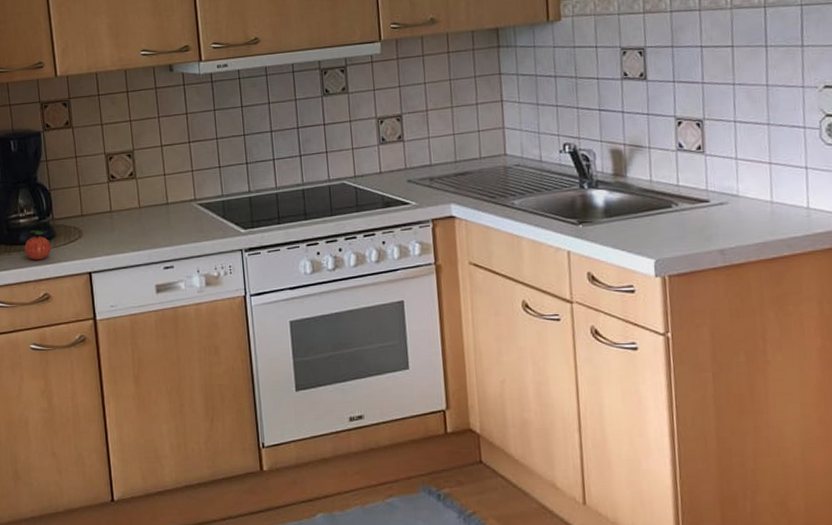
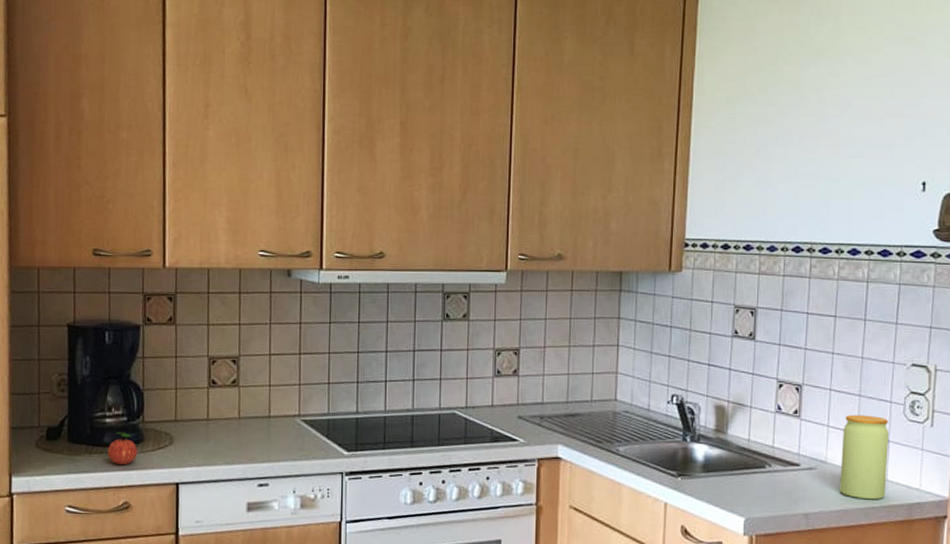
jar: none [753,143,809,230] -> present [840,414,890,500]

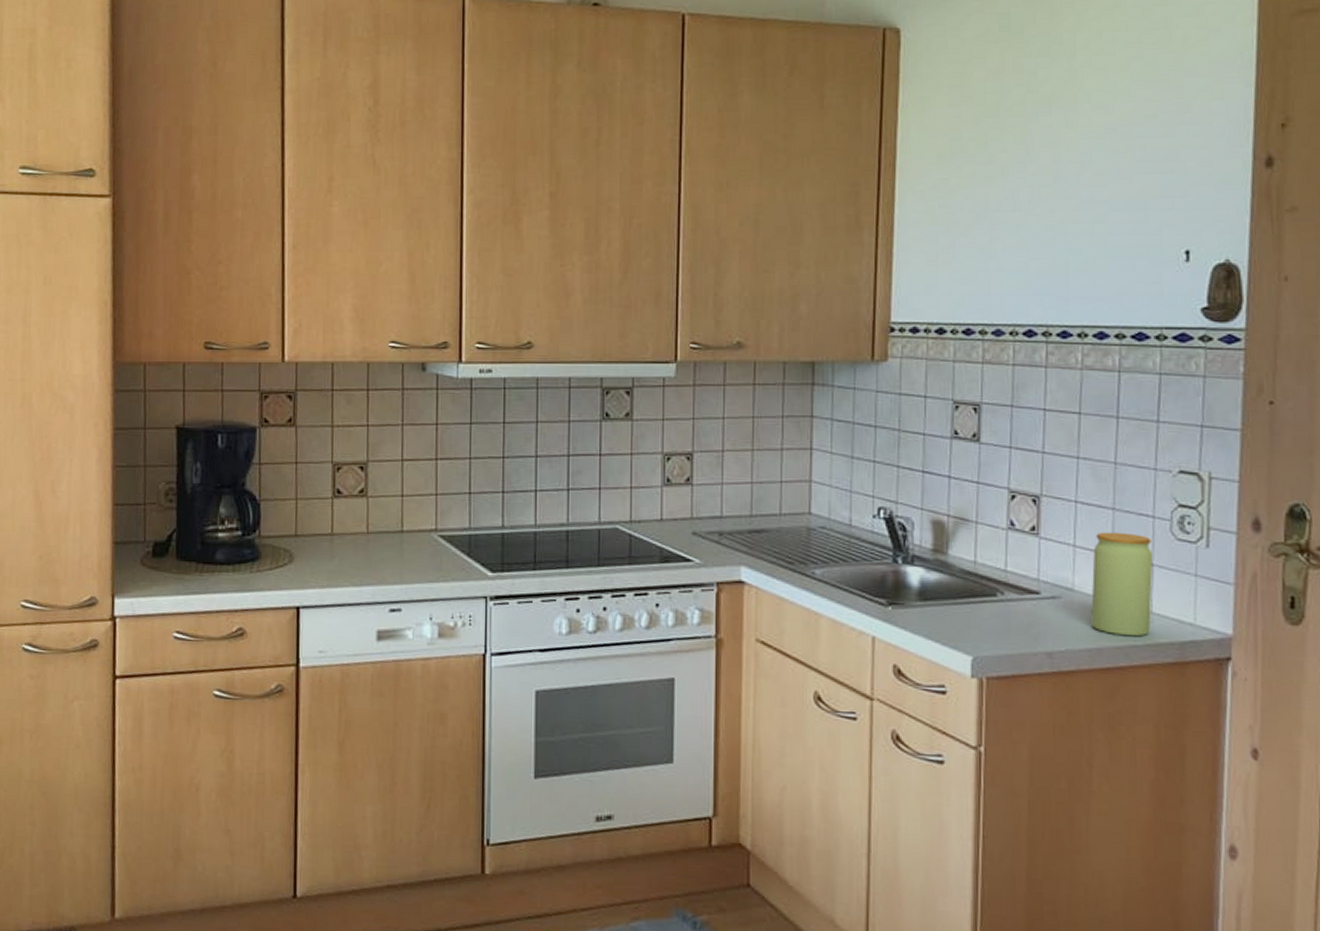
apple: present [107,432,138,465] -> none [220,548,254,586]

